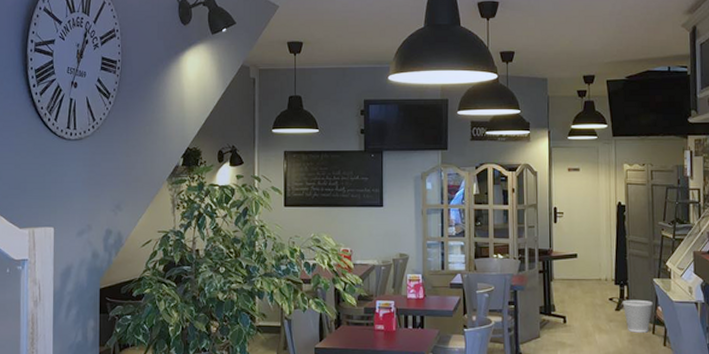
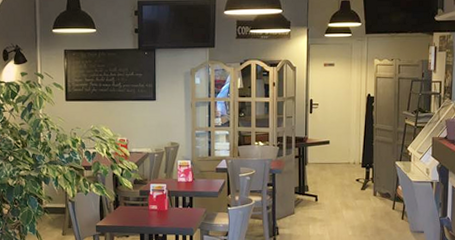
wastebasket: present [622,299,653,333] -> none [367,180,394,209]

